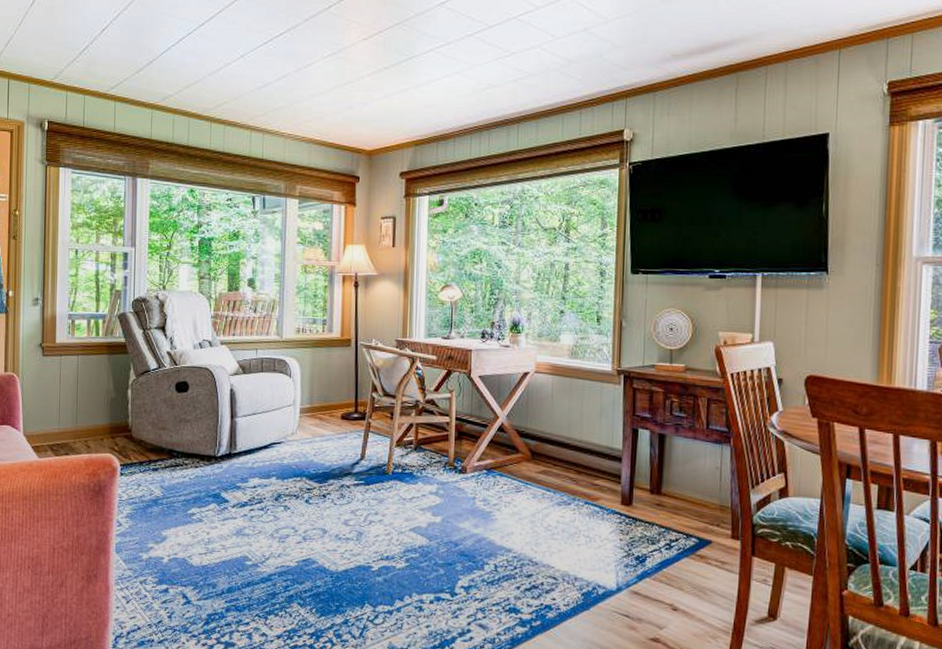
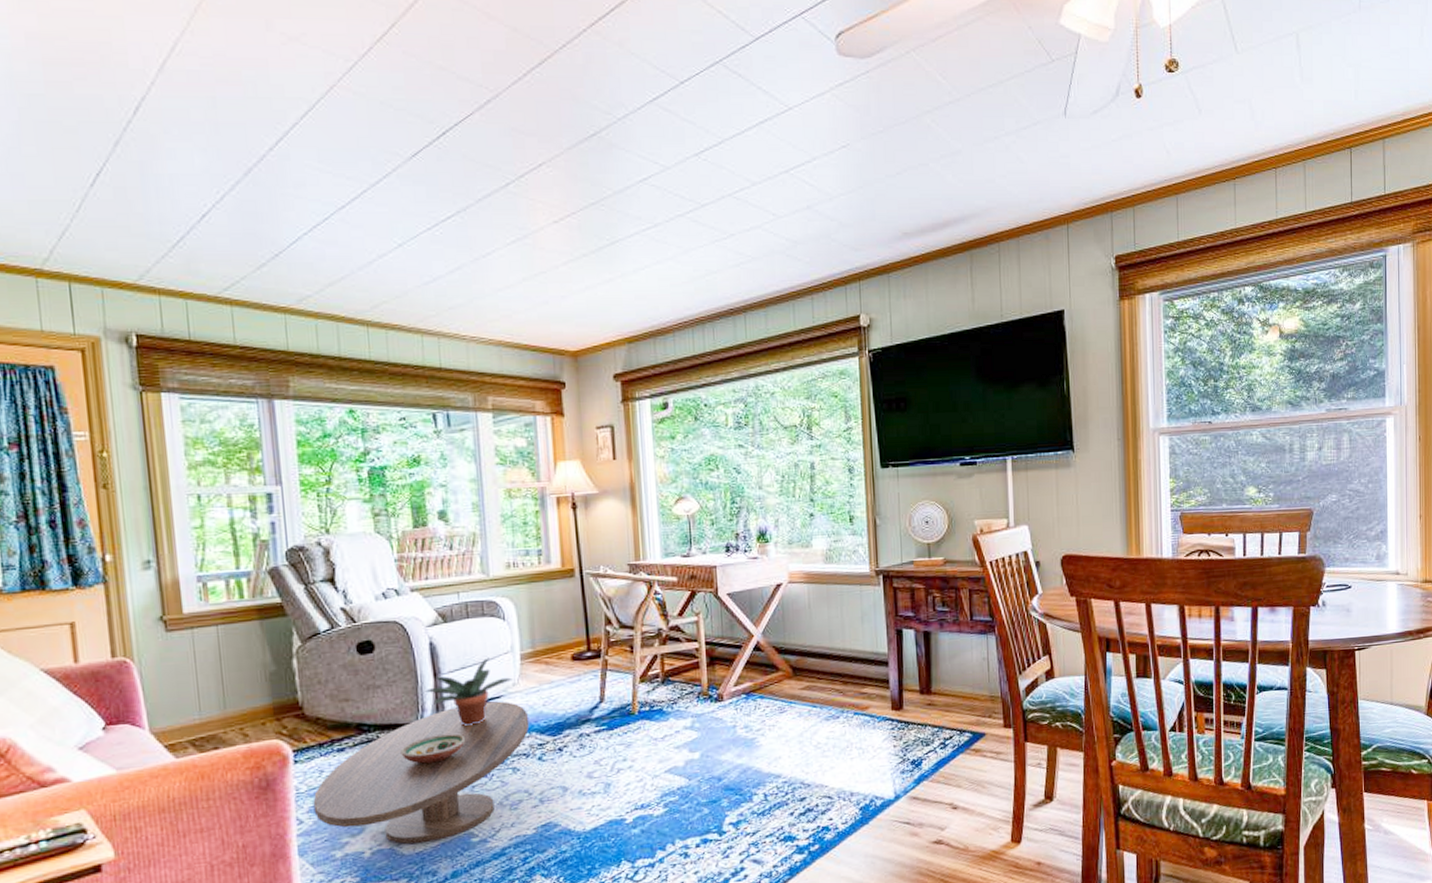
coffee table: none [130,446,302,559] -> present [313,701,530,845]
decorative bowl: none [199,468,250,492] -> present [400,733,466,764]
potted plant: none [222,407,292,464] -> present [424,657,513,726]

